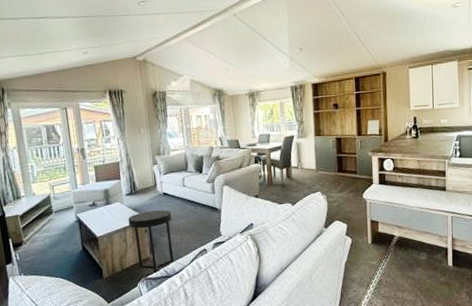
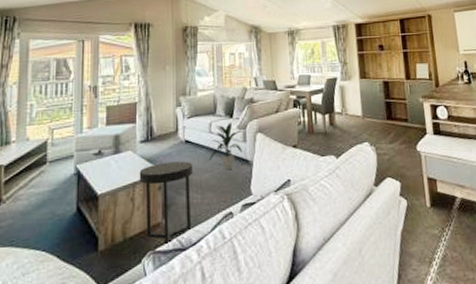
indoor plant: none [185,177,213,216] -> present [210,122,244,169]

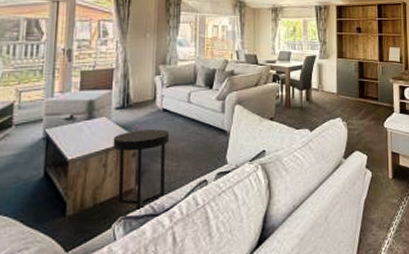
indoor plant: present [210,122,244,169] -> none [187,93,223,139]

